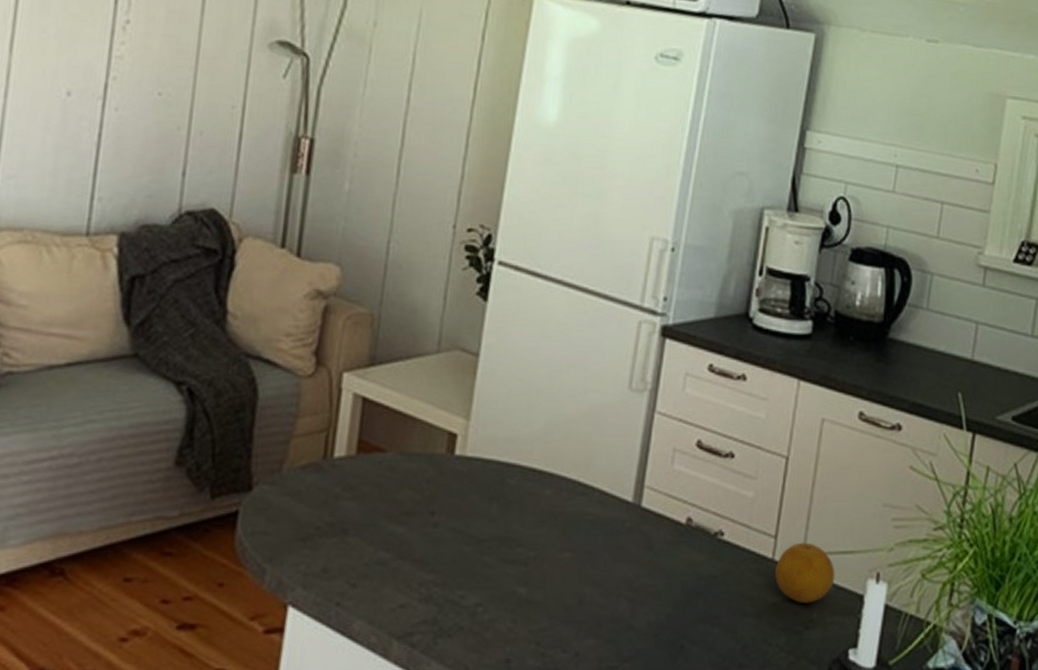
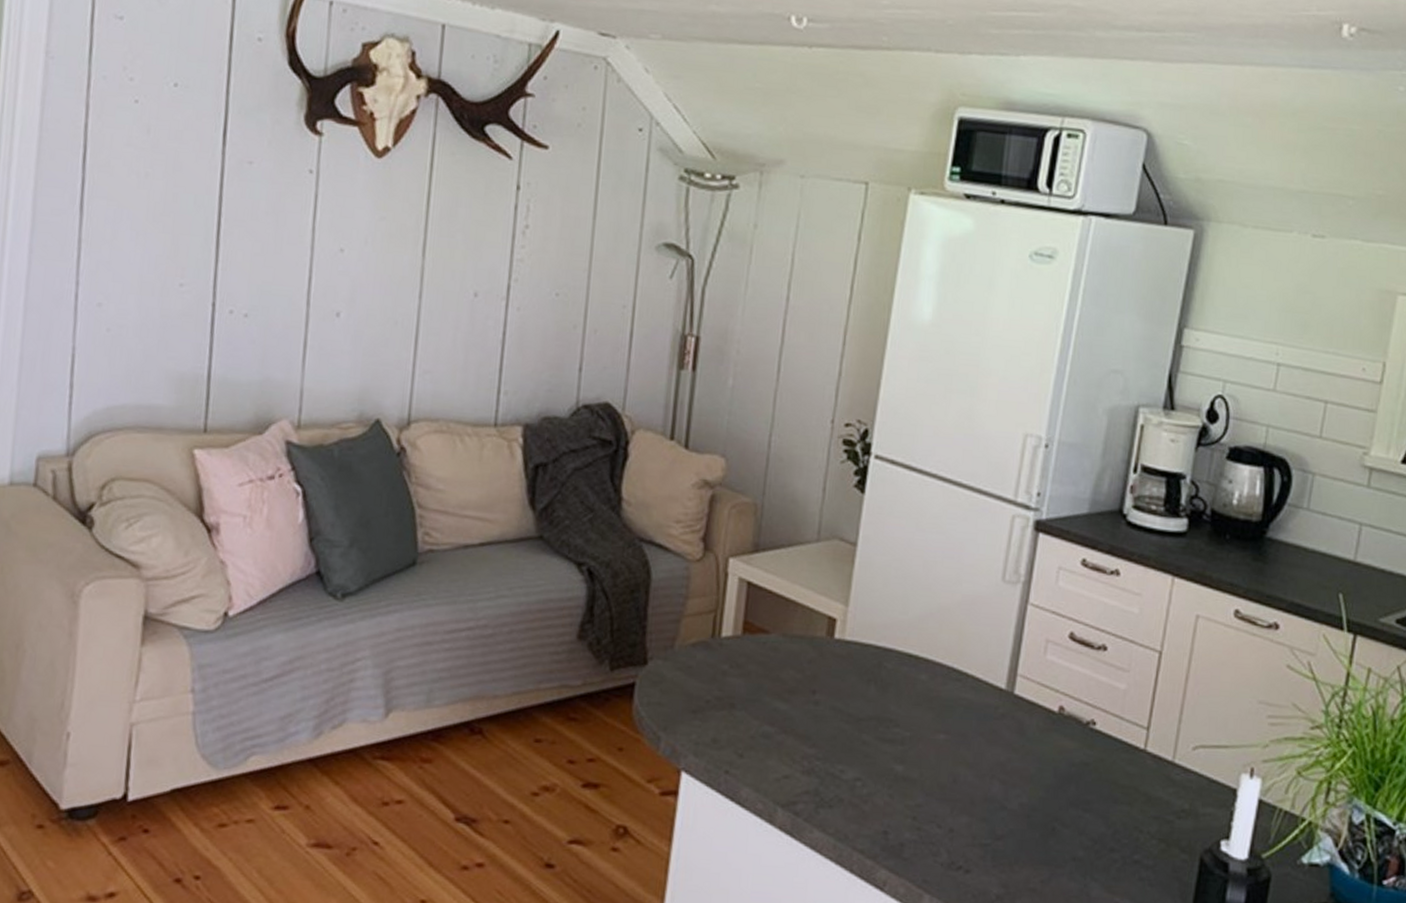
fruit: present [775,542,835,603] -> none [1147,735,1208,794]

